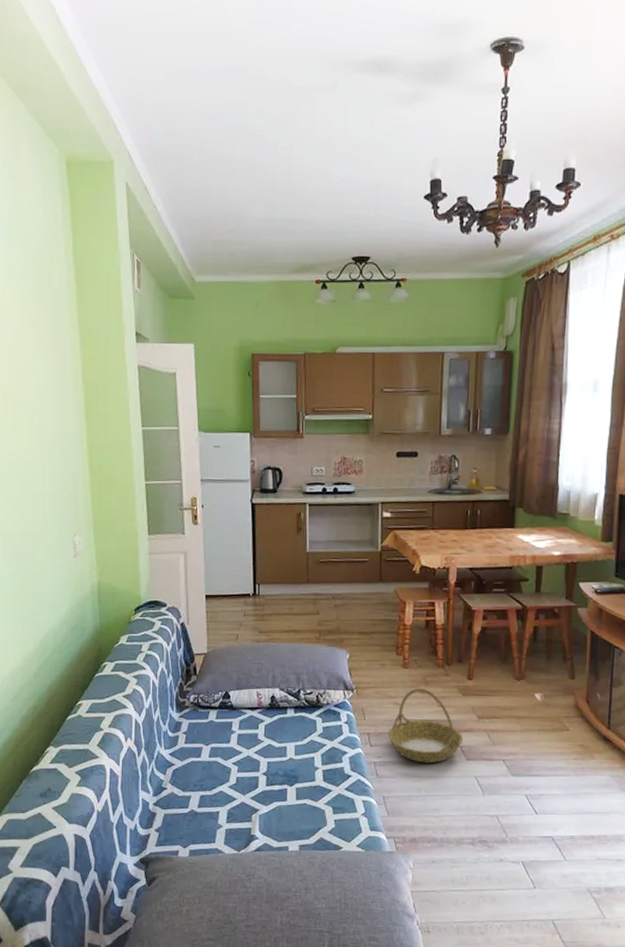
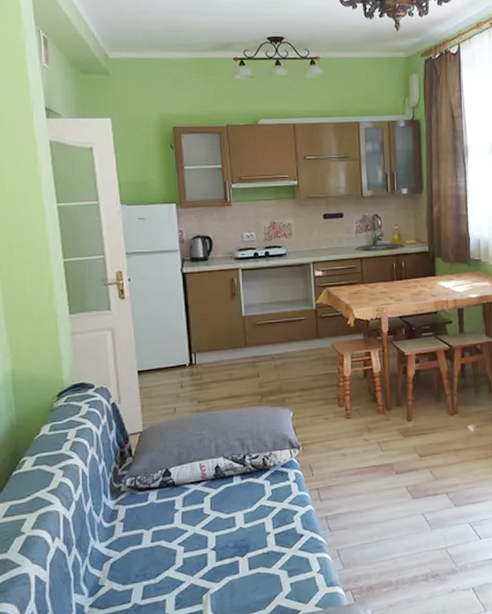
basket: present [387,688,464,764] -> none [336,436,409,509]

